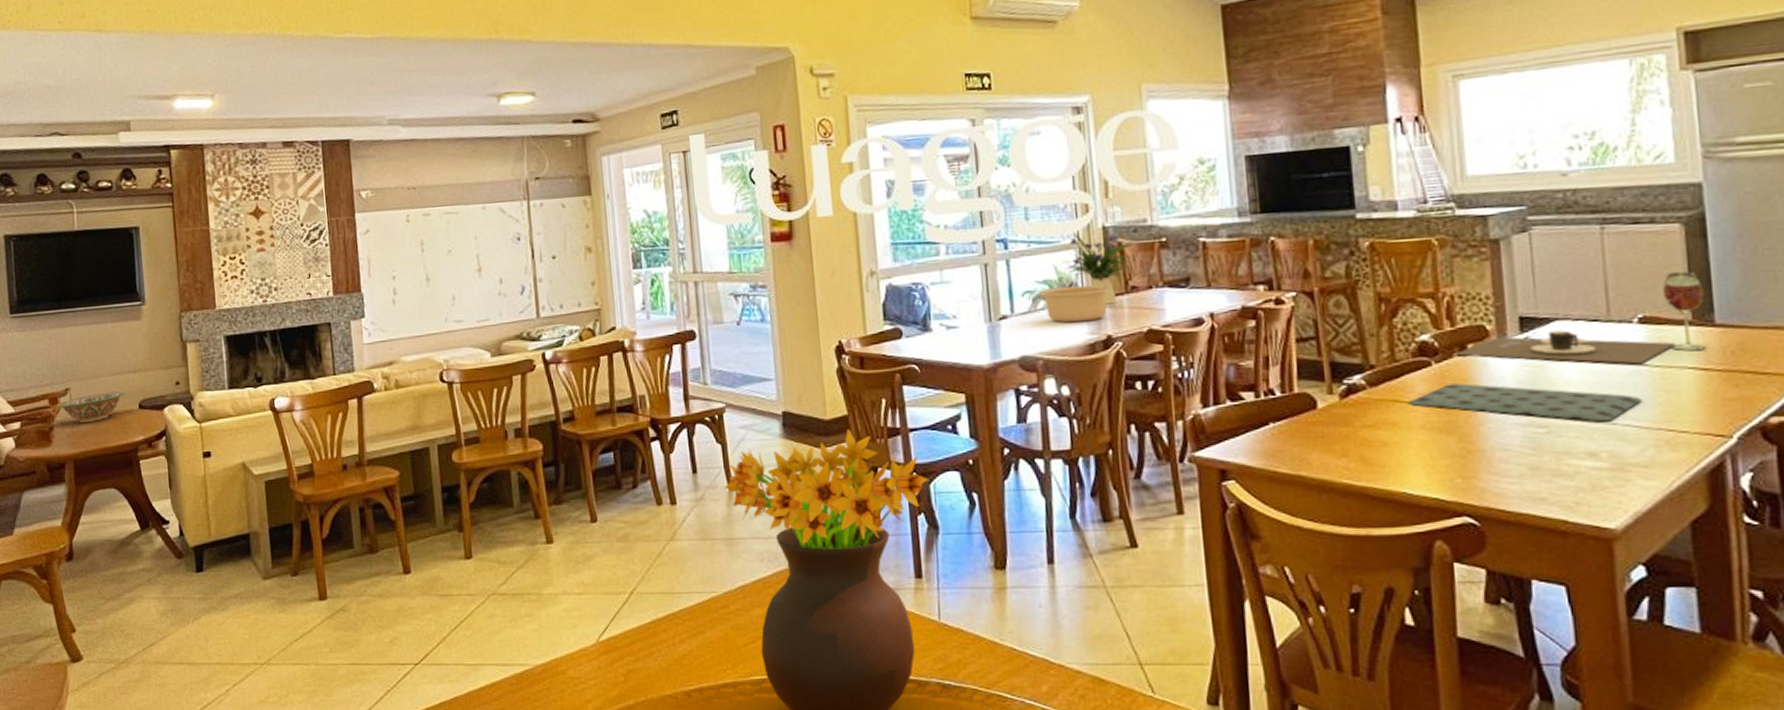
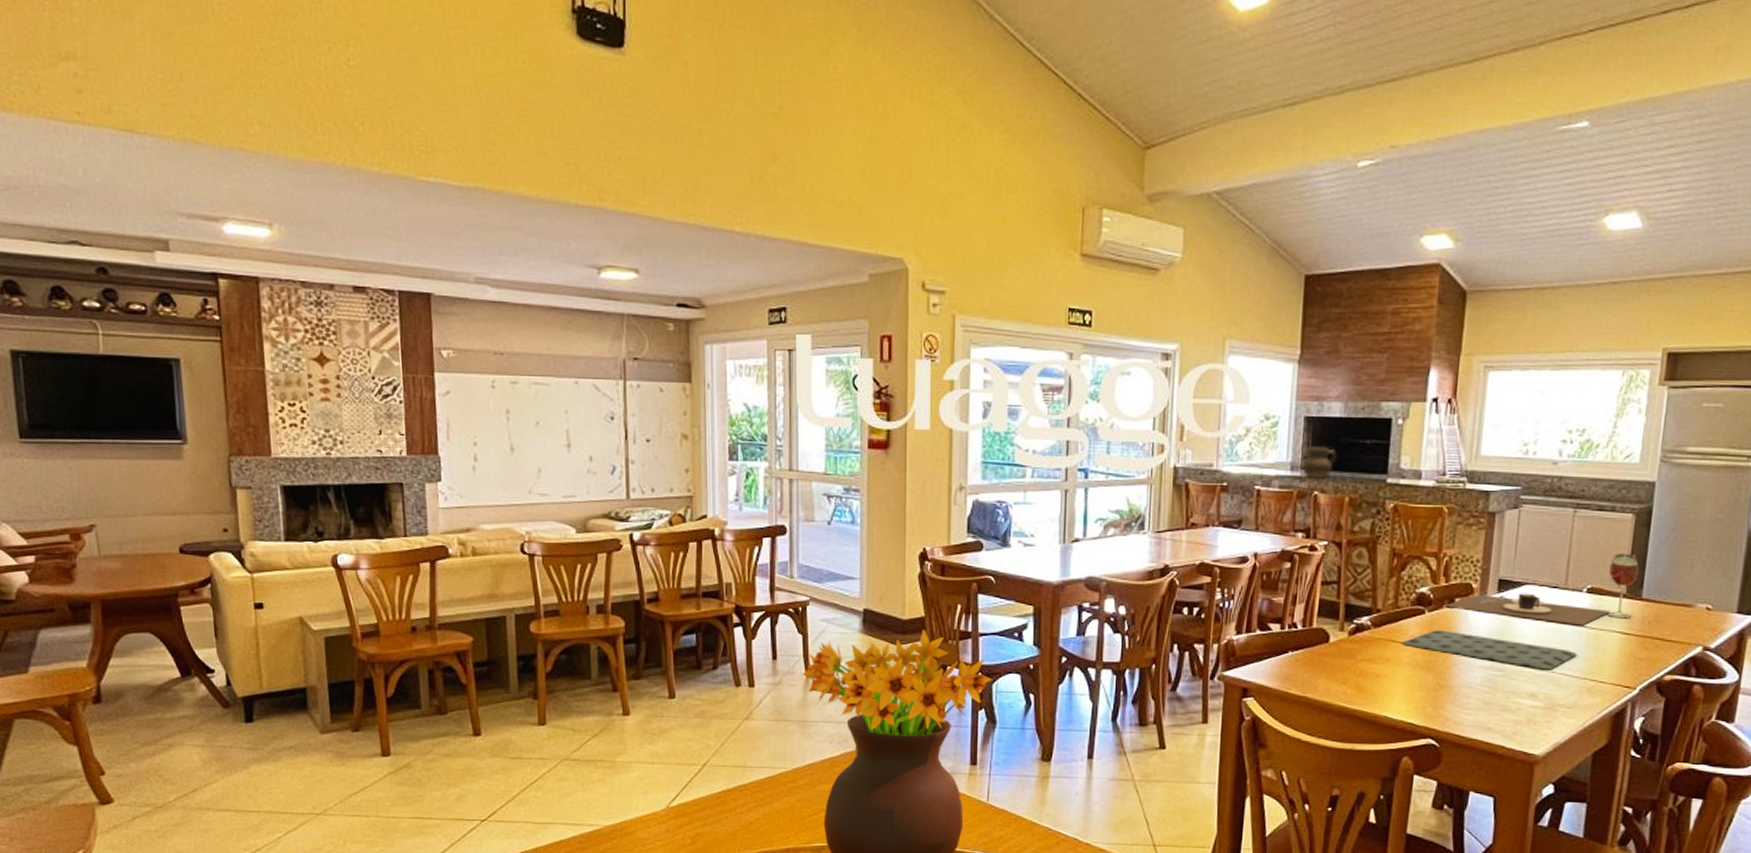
decorative bowl: present [57,391,125,424] -> none [80,533,163,563]
bowl: present [1039,285,1111,323] -> none [1111,517,1173,551]
flower arrangement: present [1063,233,1132,305] -> none [1135,470,1197,538]
ceramic jug: none [1251,186,1291,225] -> present [1302,446,1337,480]

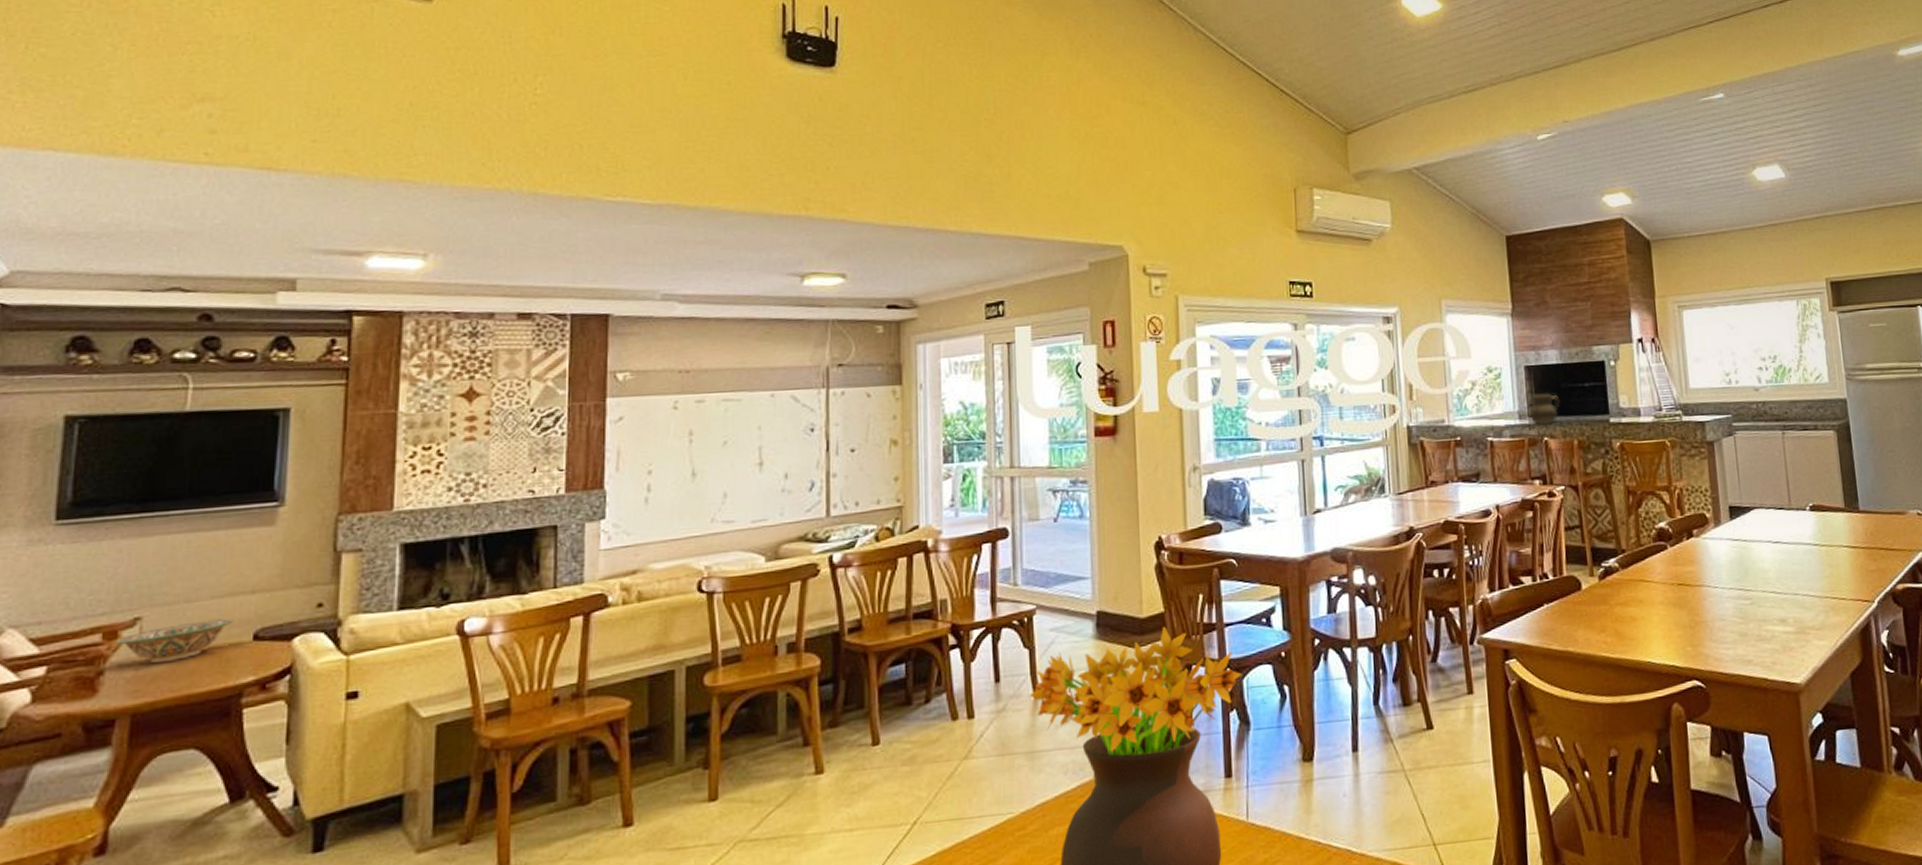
decorative bowl: none [80,533,163,563] -> present [115,618,233,664]
placemat: present [1401,630,1577,670] -> none [1650,563,1815,594]
place setting: present [1444,593,1611,626] -> none [1684,517,1835,545]
wineglass: present [1607,554,1640,619] -> none [1824,469,1855,533]

